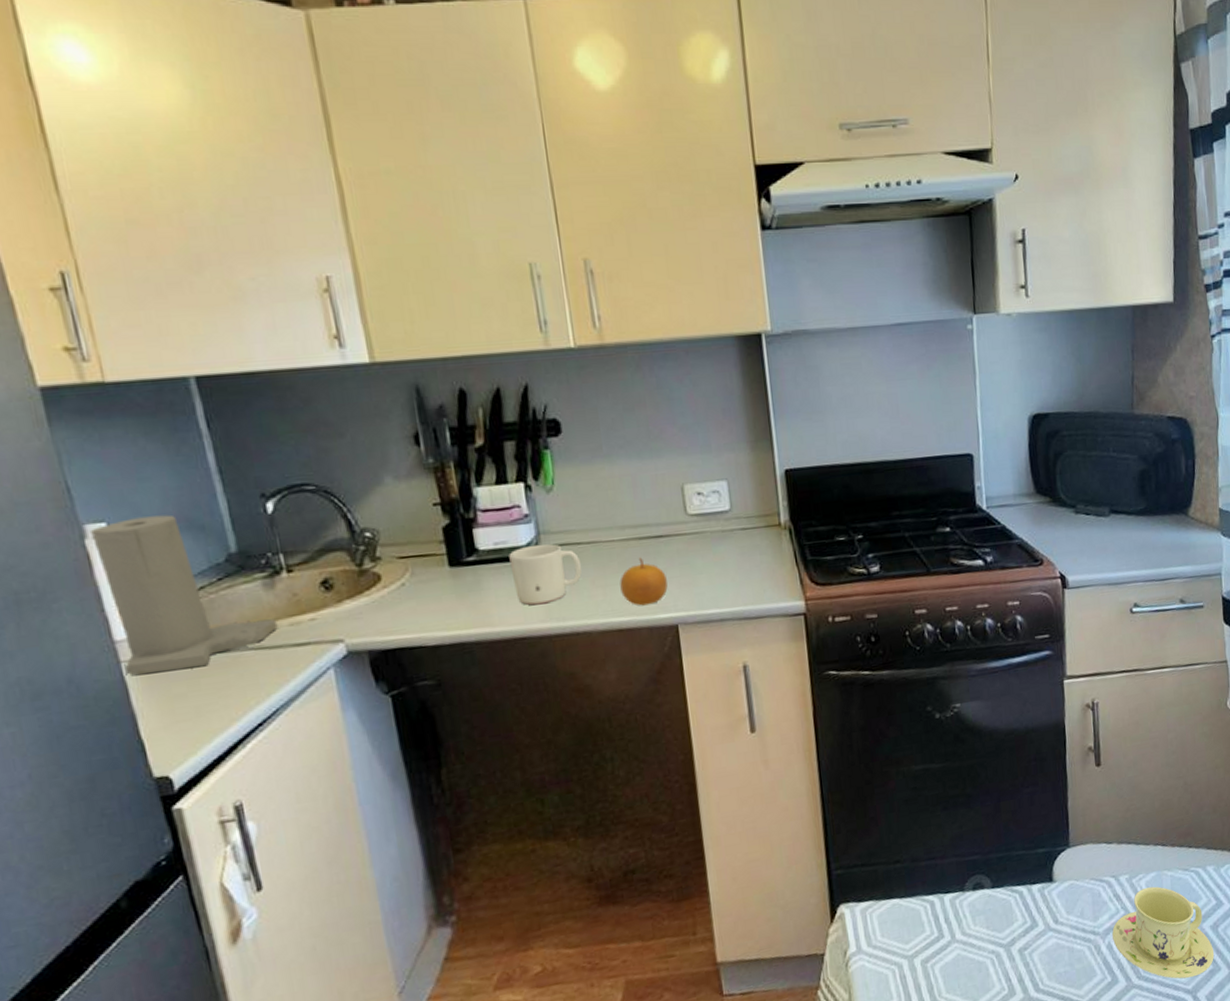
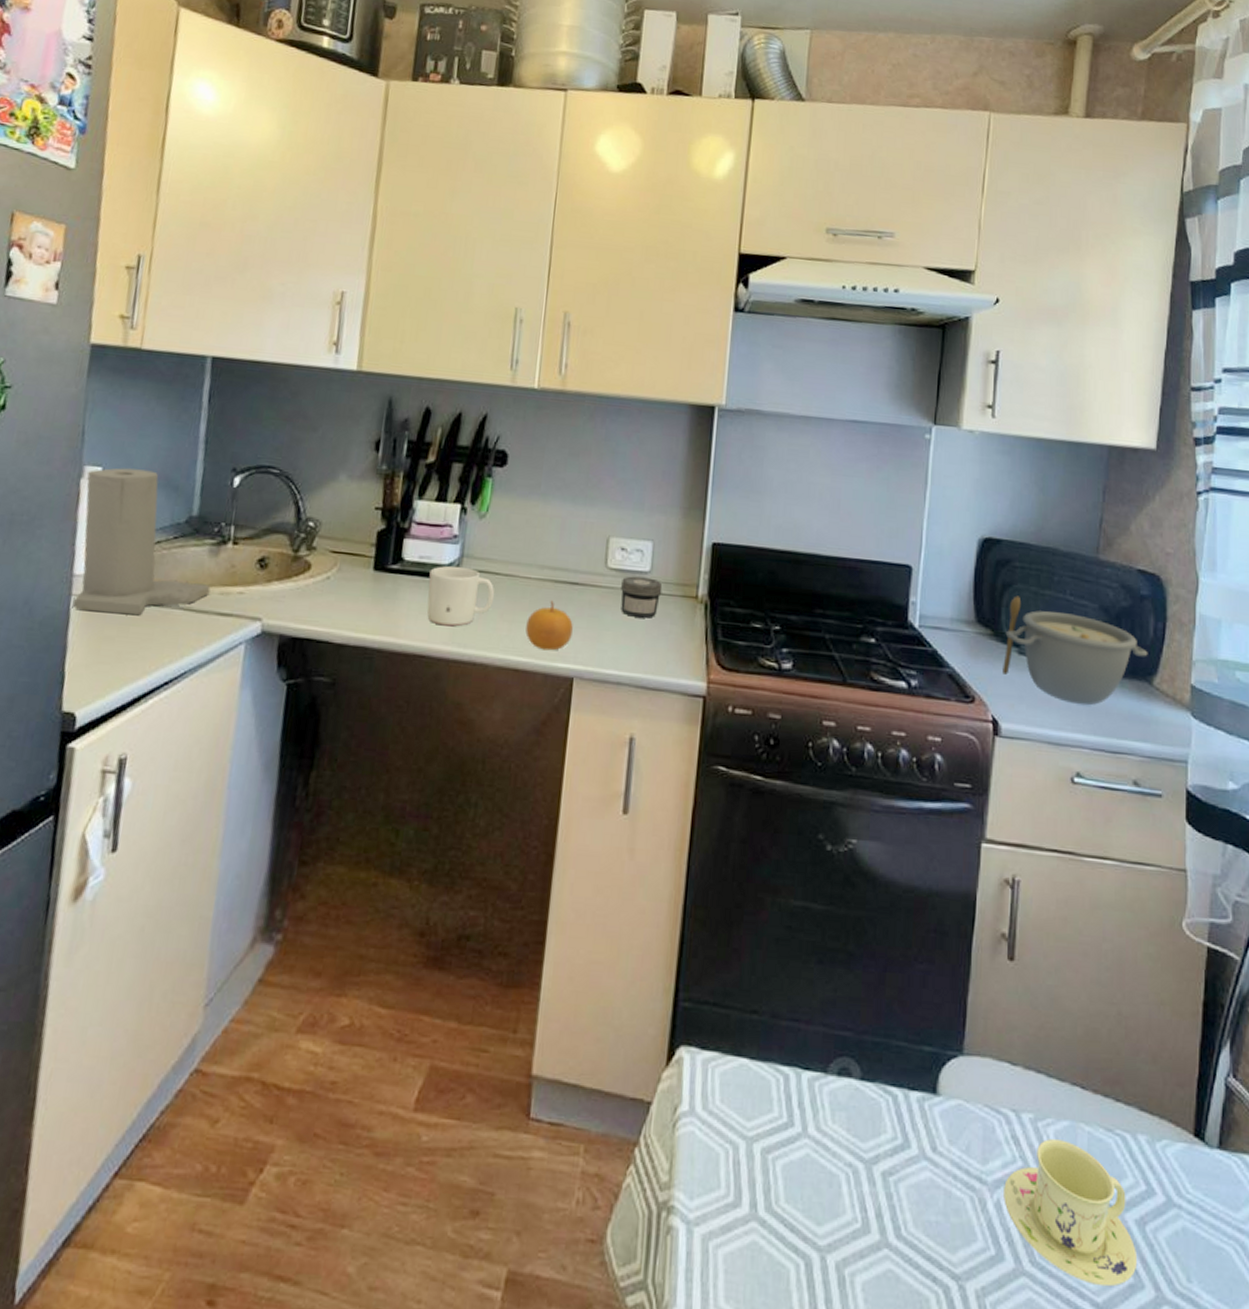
jar: none [704,515,746,556] -> present [620,576,663,618]
cooking pot: none [1062,462,1183,547] -> present [1002,595,1148,706]

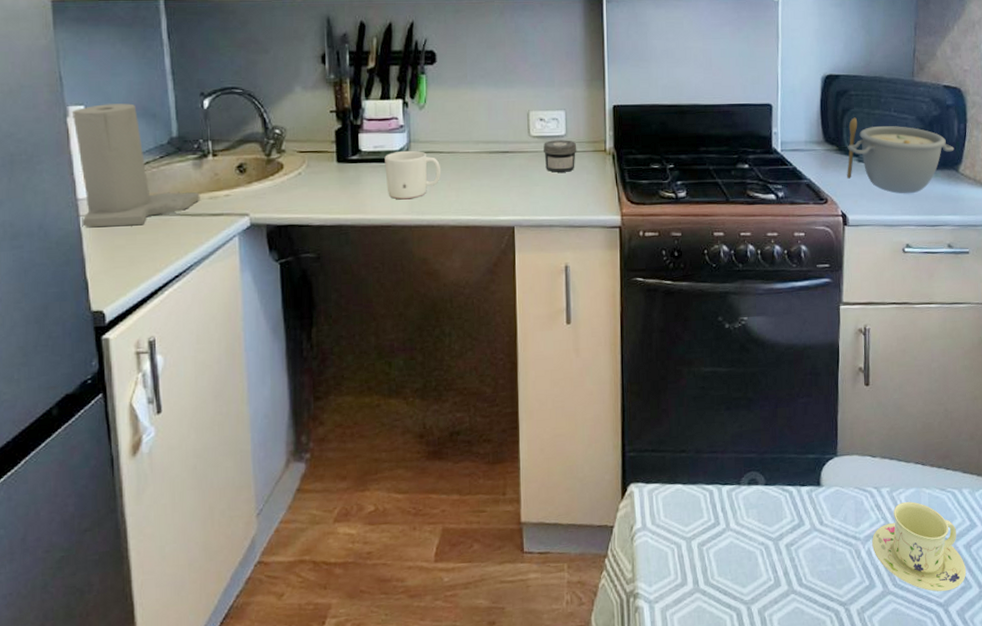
fruit: present [525,600,573,651] -> none [470,168,509,208]

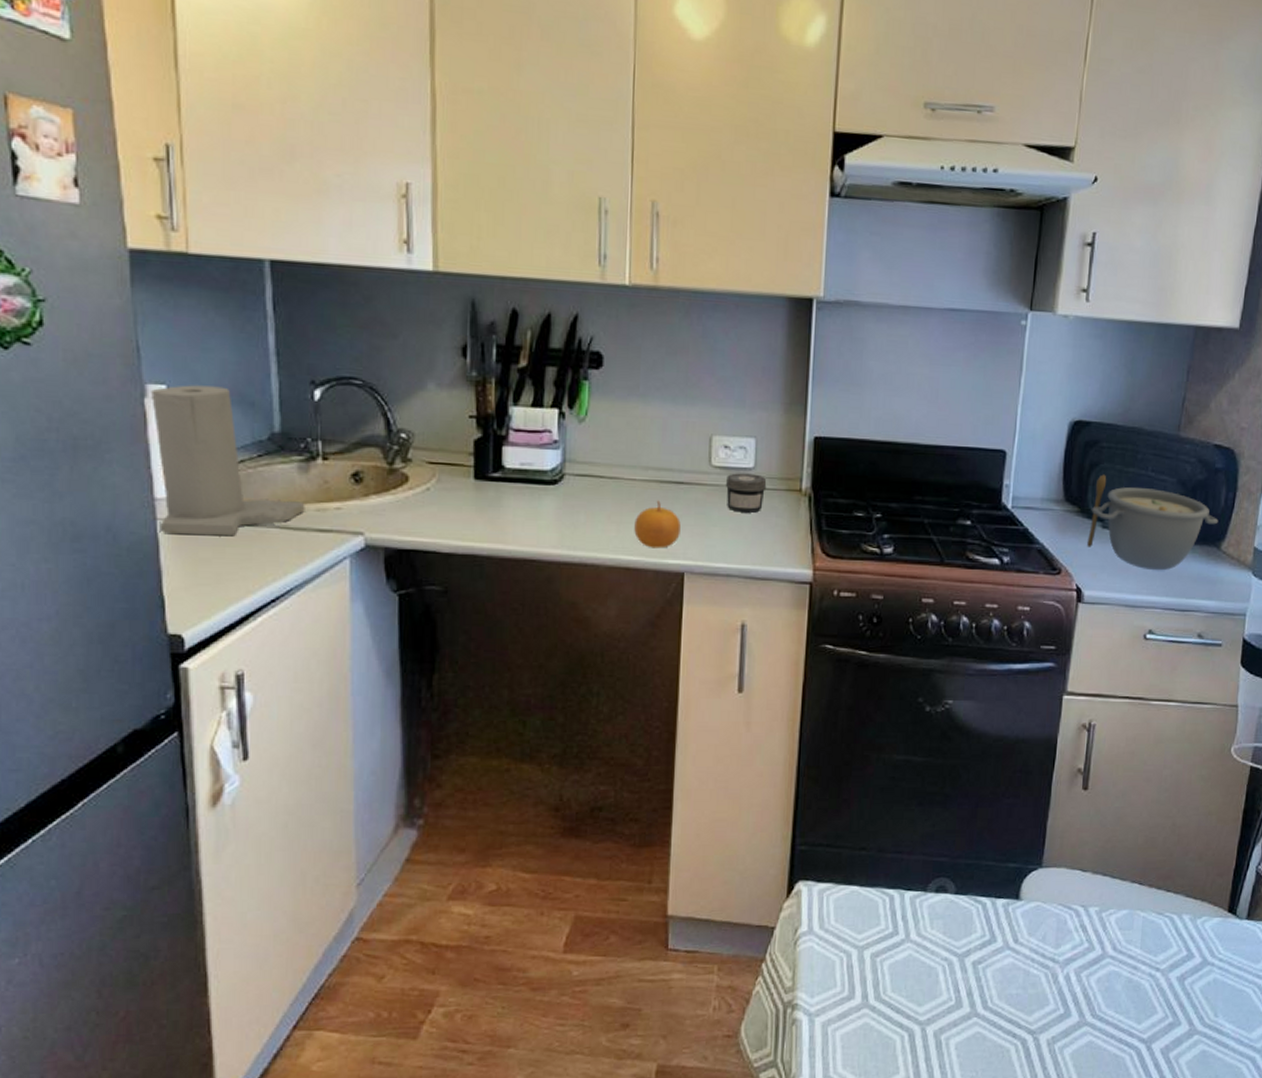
mug: present [384,150,442,200] -> none [532,471,601,531]
fruit: none [470,168,509,208] -> present [634,500,681,549]
cup and saucer: present [872,501,967,592] -> none [1072,924,1177,1027]

